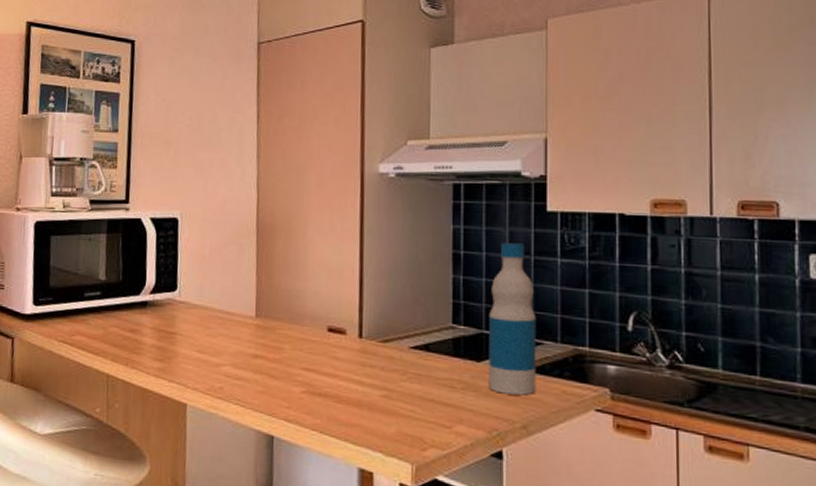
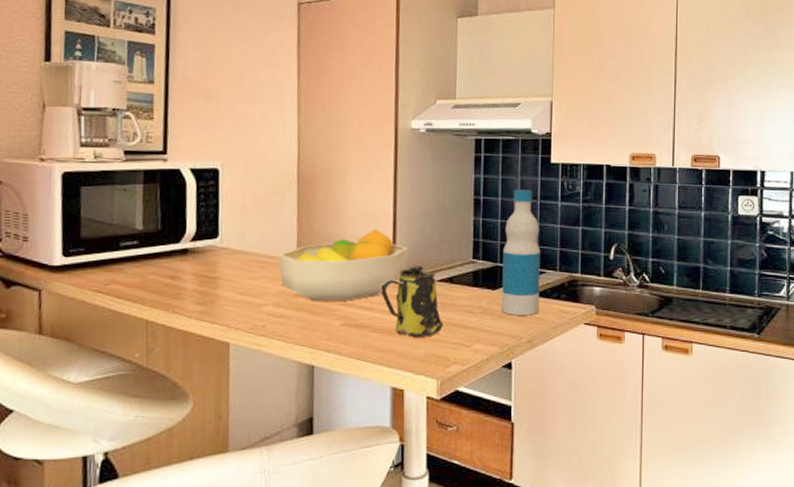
fruit bowl: none [236,285,377,366] -> present [278,228,409,301]
mug: none [346,329,418,413] -> present [381,266,443,337]

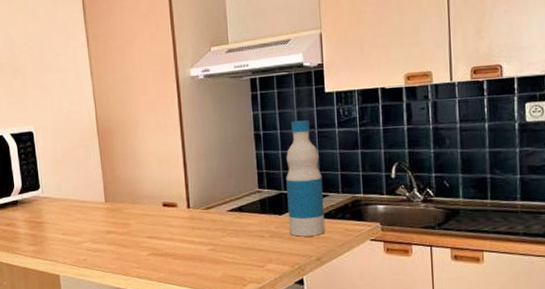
fruit bowl: present [278,228,409,301] -> none [89,169,200,236]
mug: present [381,266,443,337] -> none [179,199,237,261]

